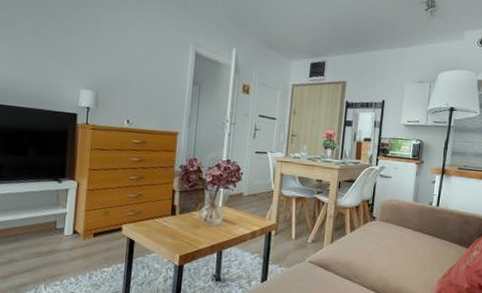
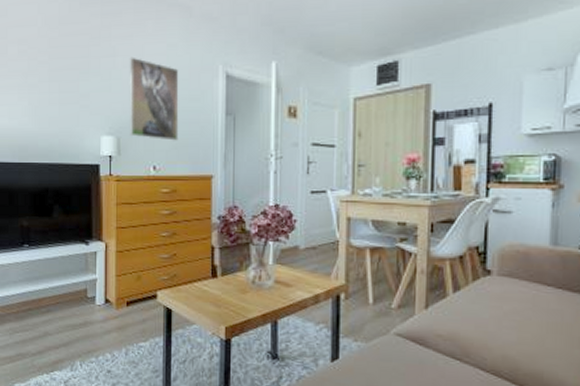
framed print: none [108,25,156,101] -> present [129,57,179,141]

